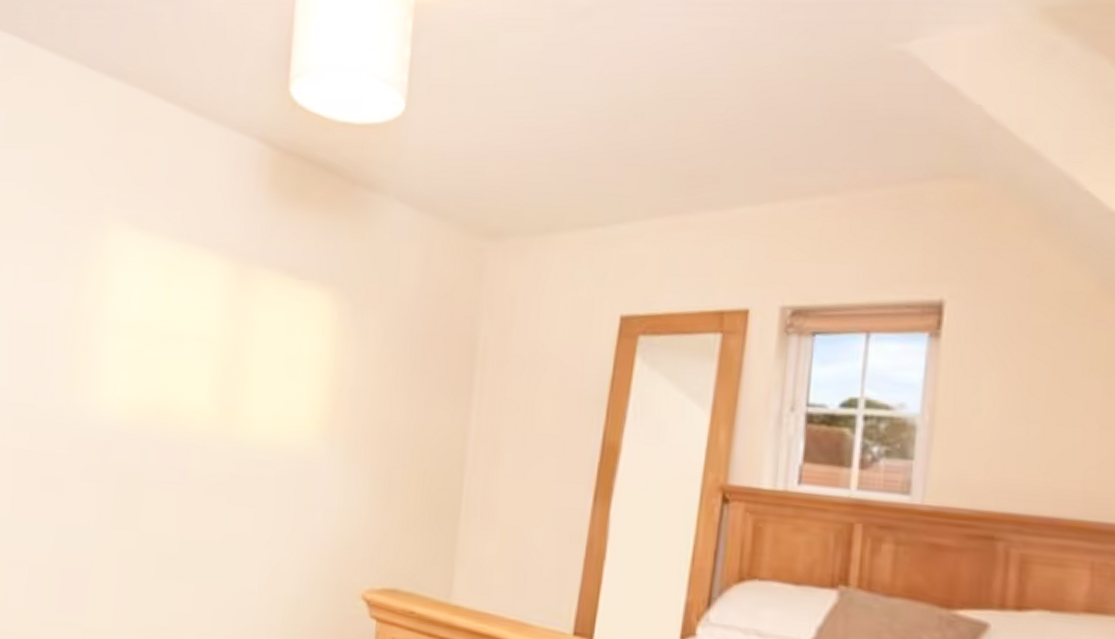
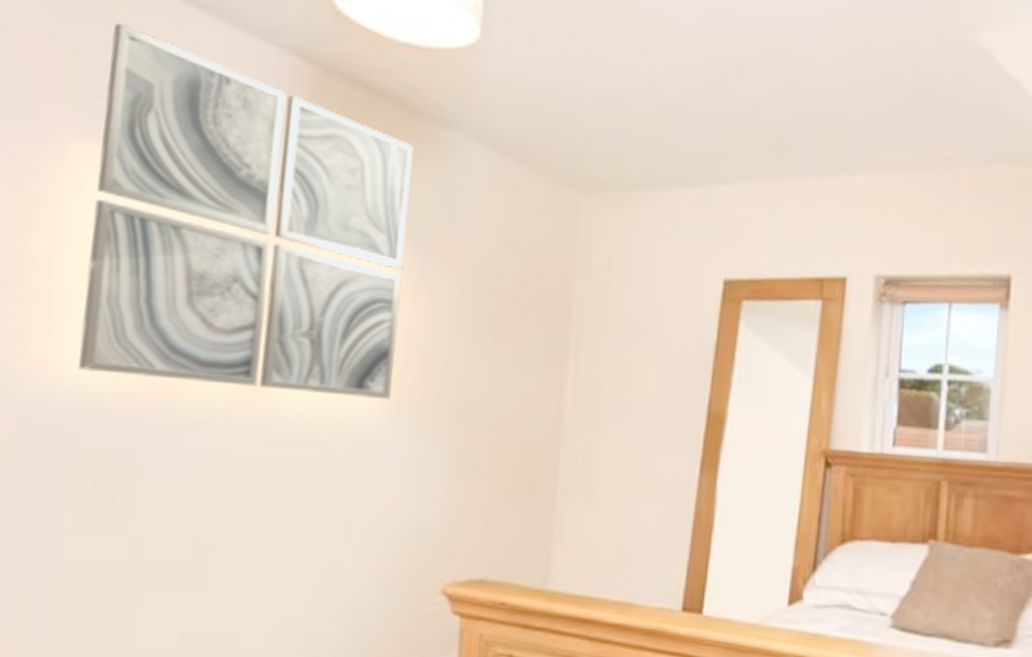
wall art: none [109,133,349,427] -> present [78,23,414,399]

